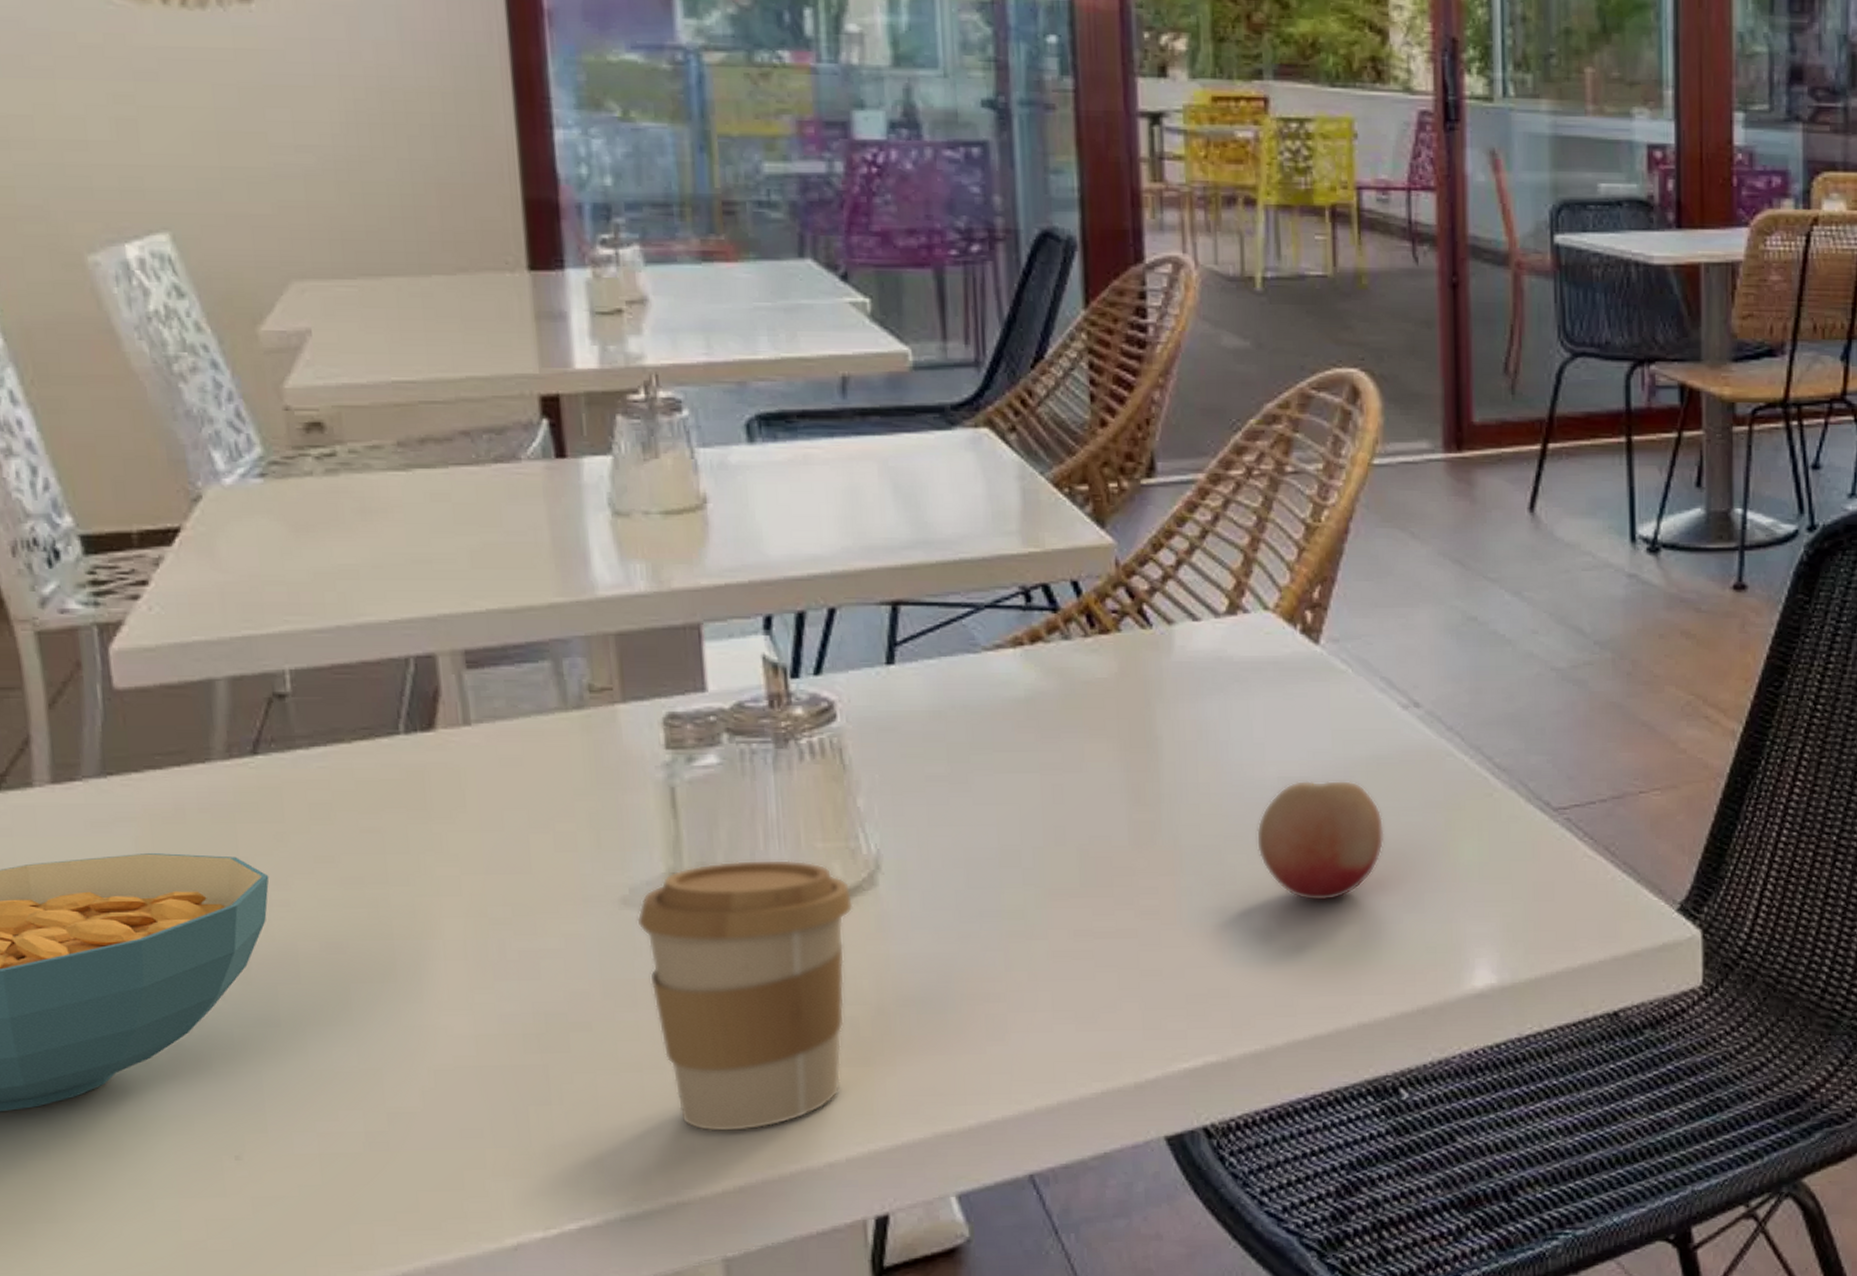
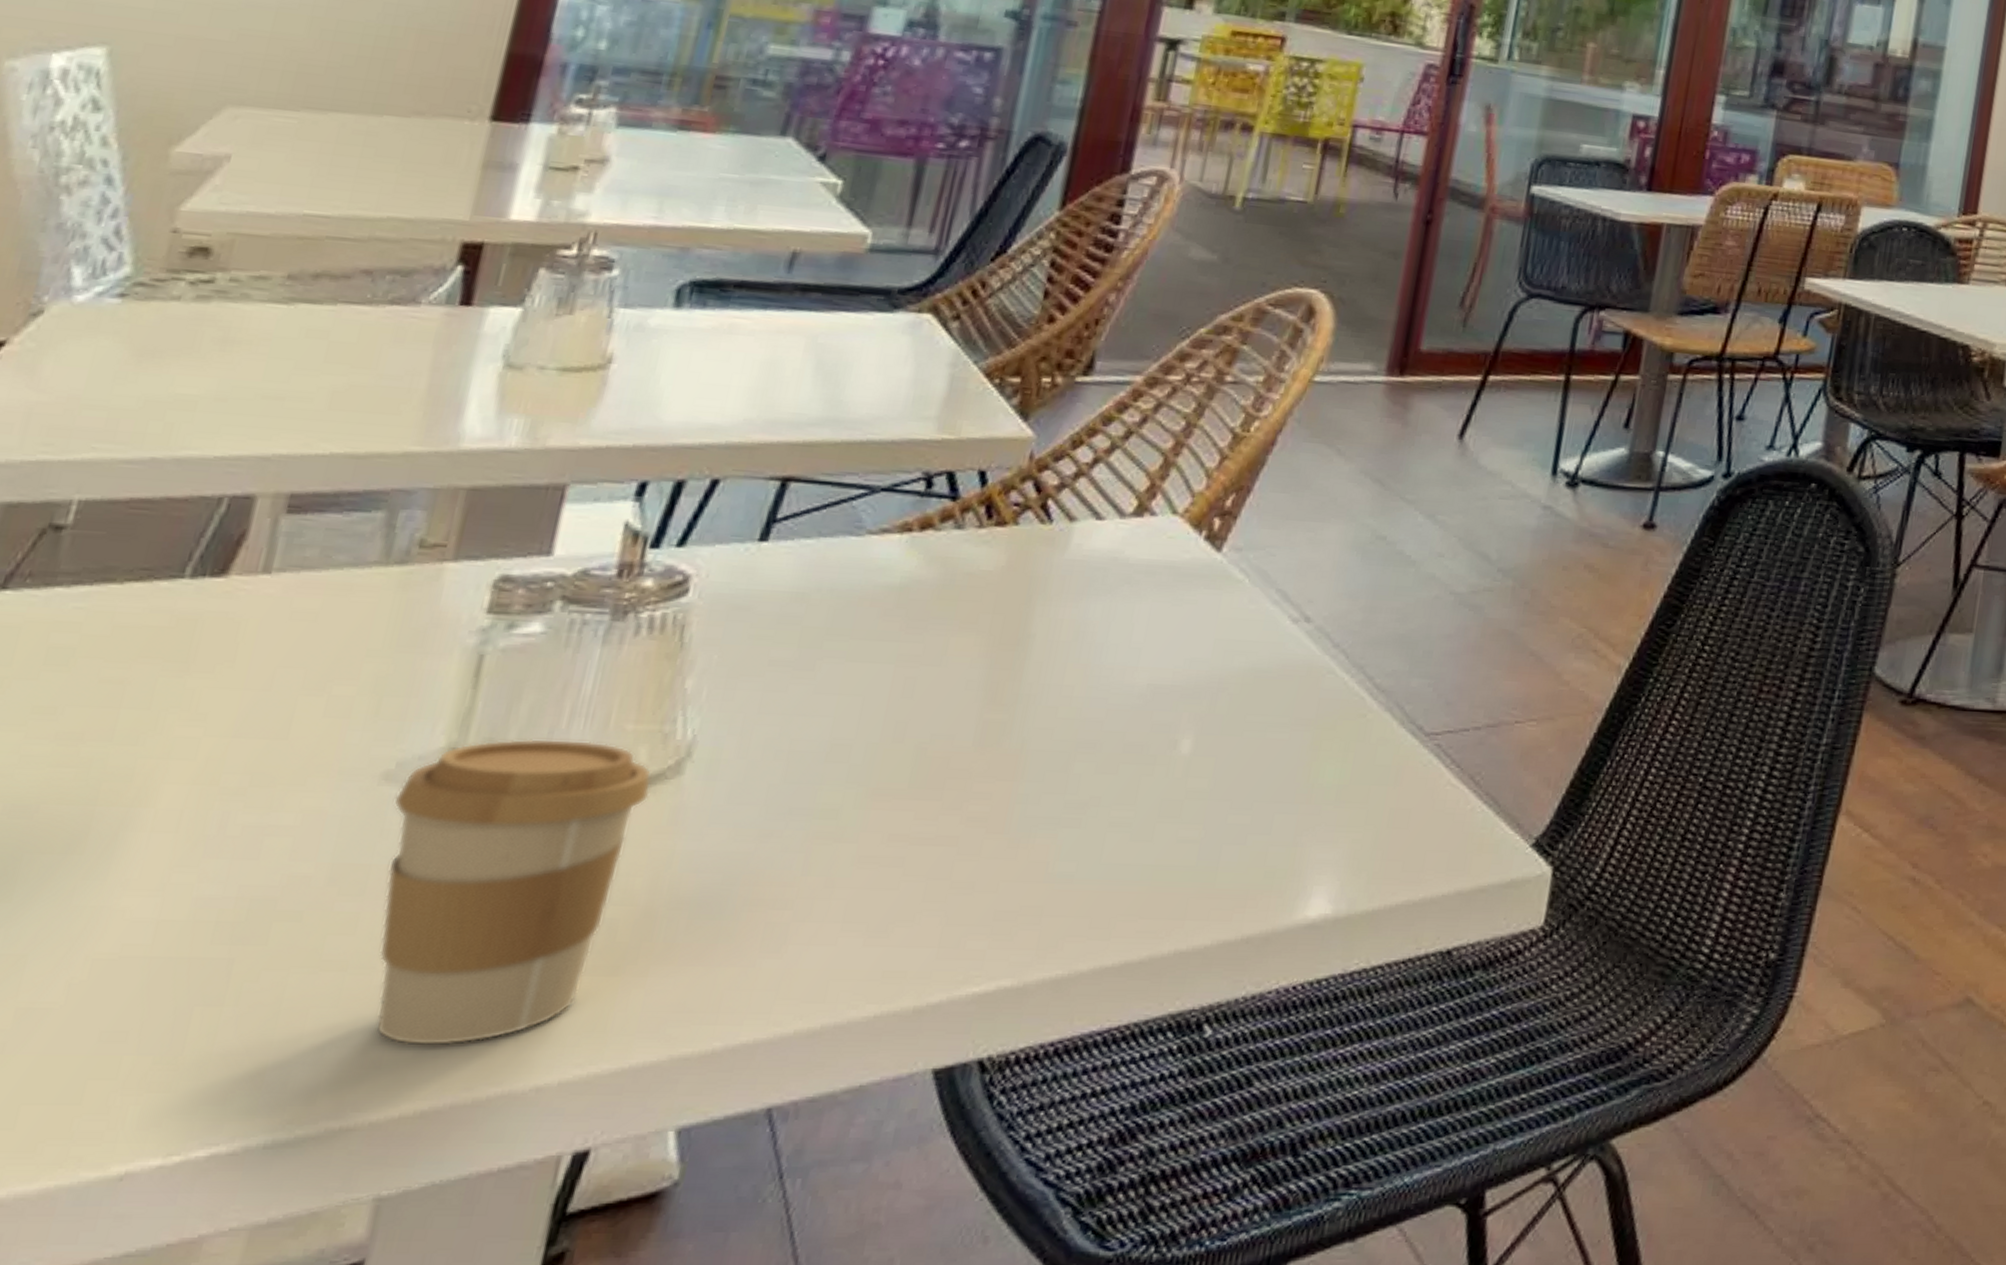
fruit: present [1256,780,1385,901] -> none [1108,689,1249,817]

